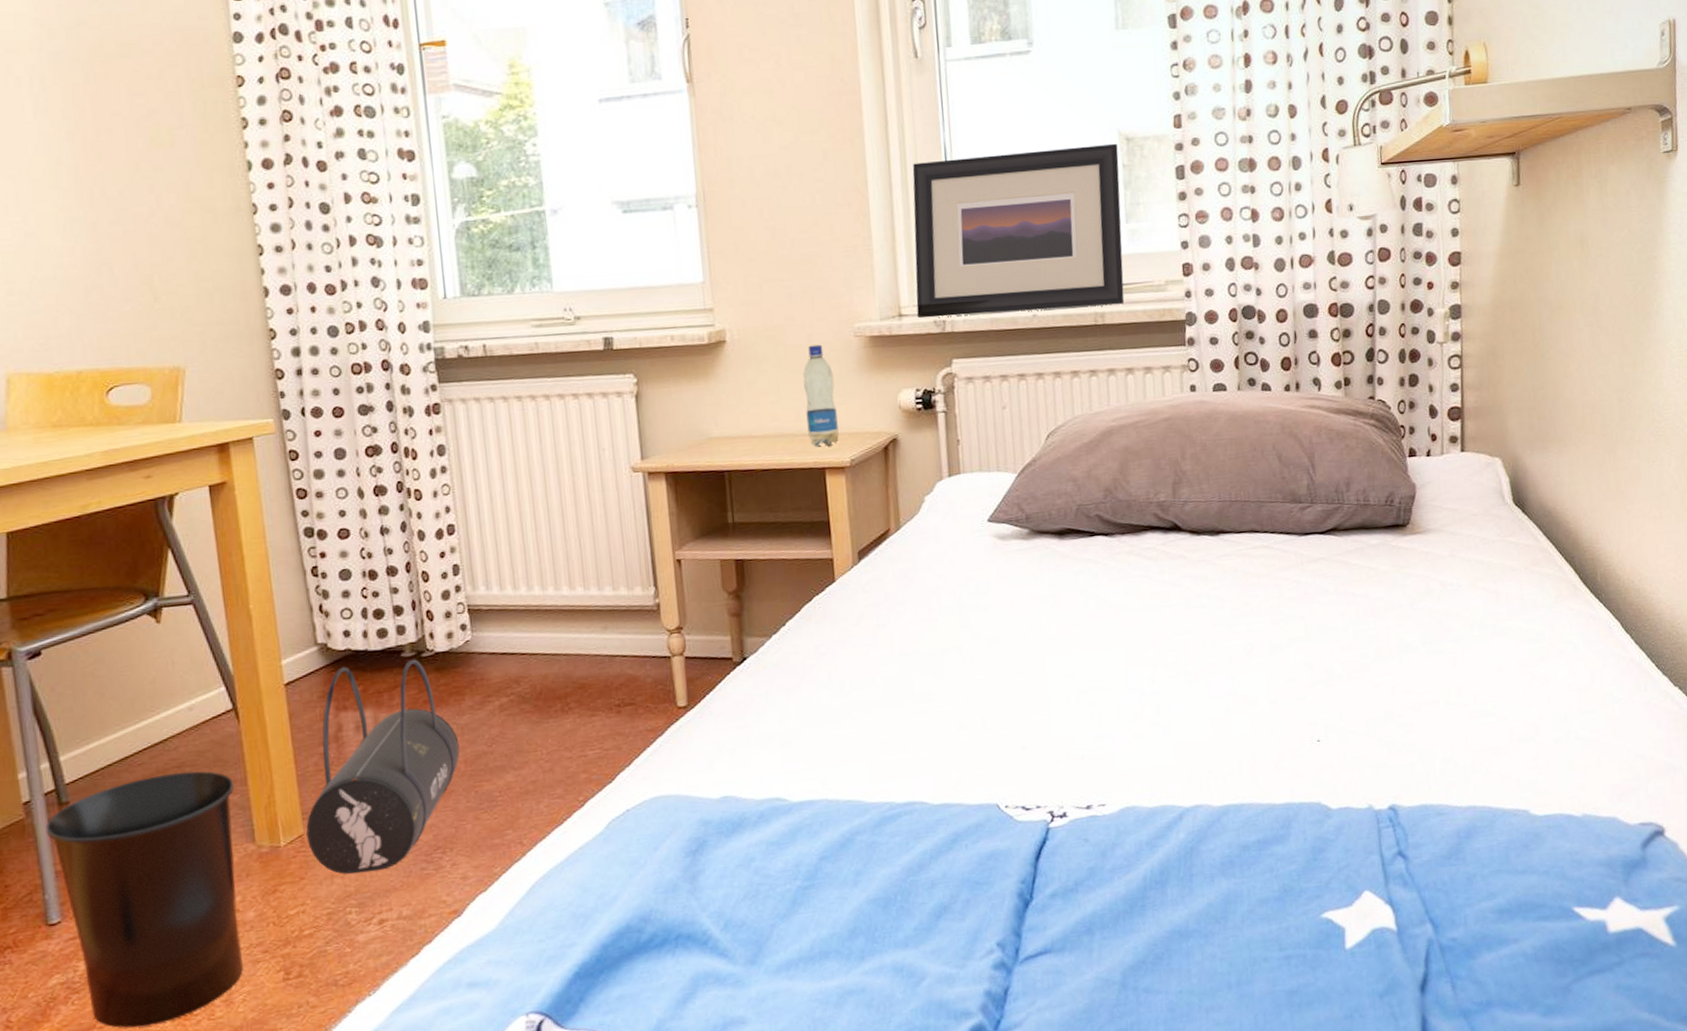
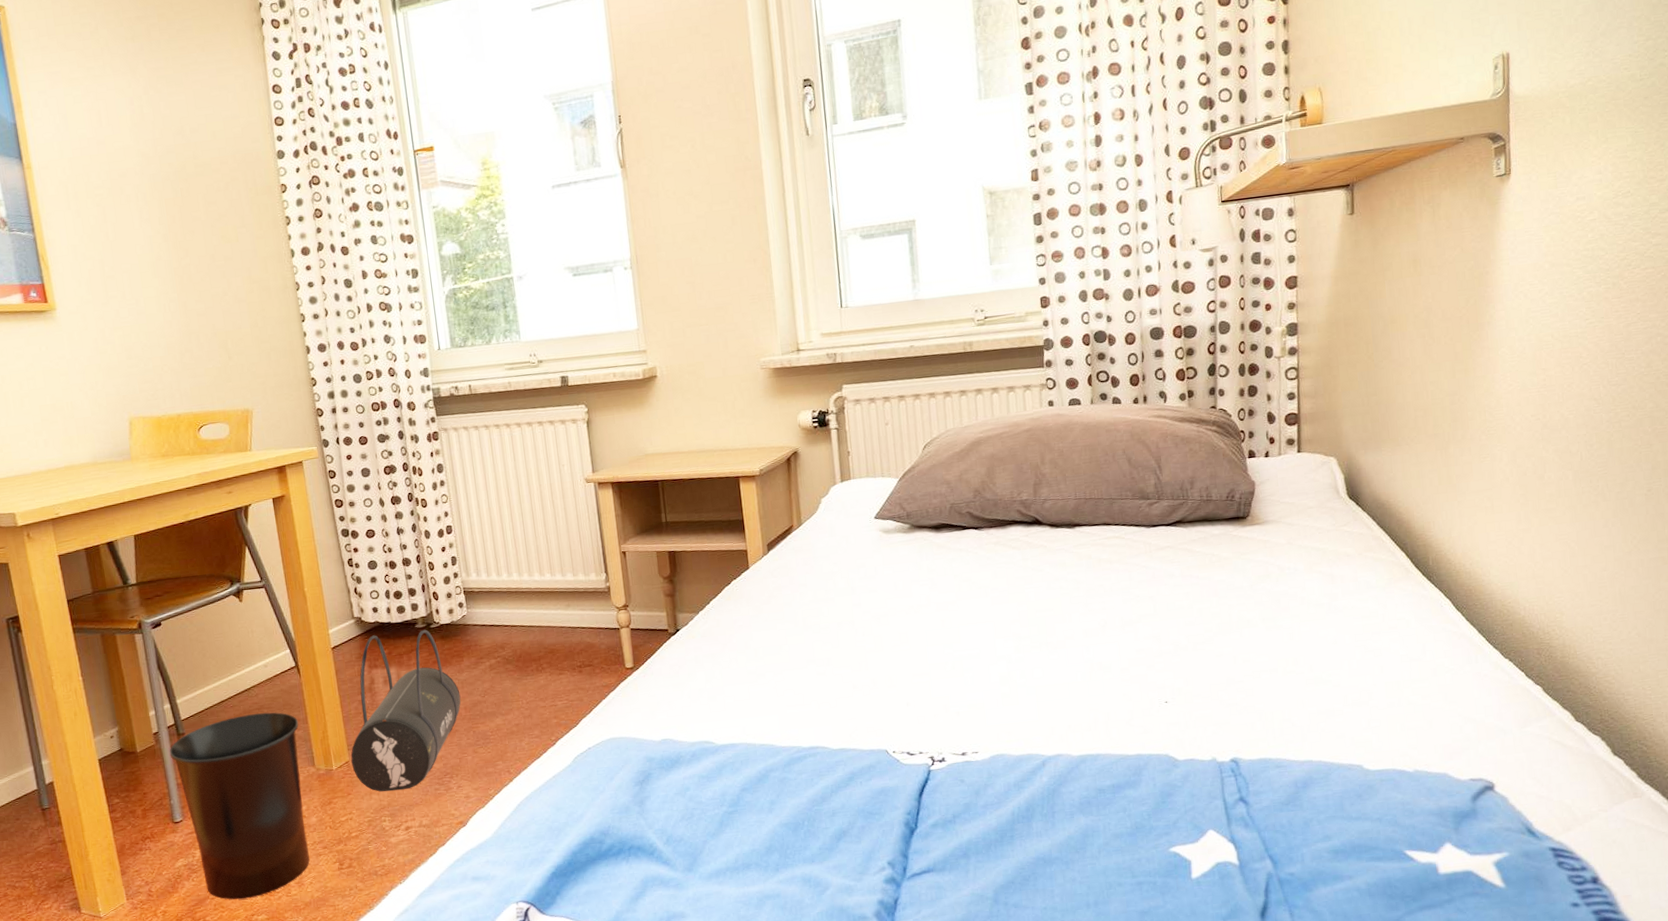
bottle: present [802,344,839,447] -> none [719,376,750,460]
picture frame: present [912,143,1125,319] -> none [806,197,990,352]

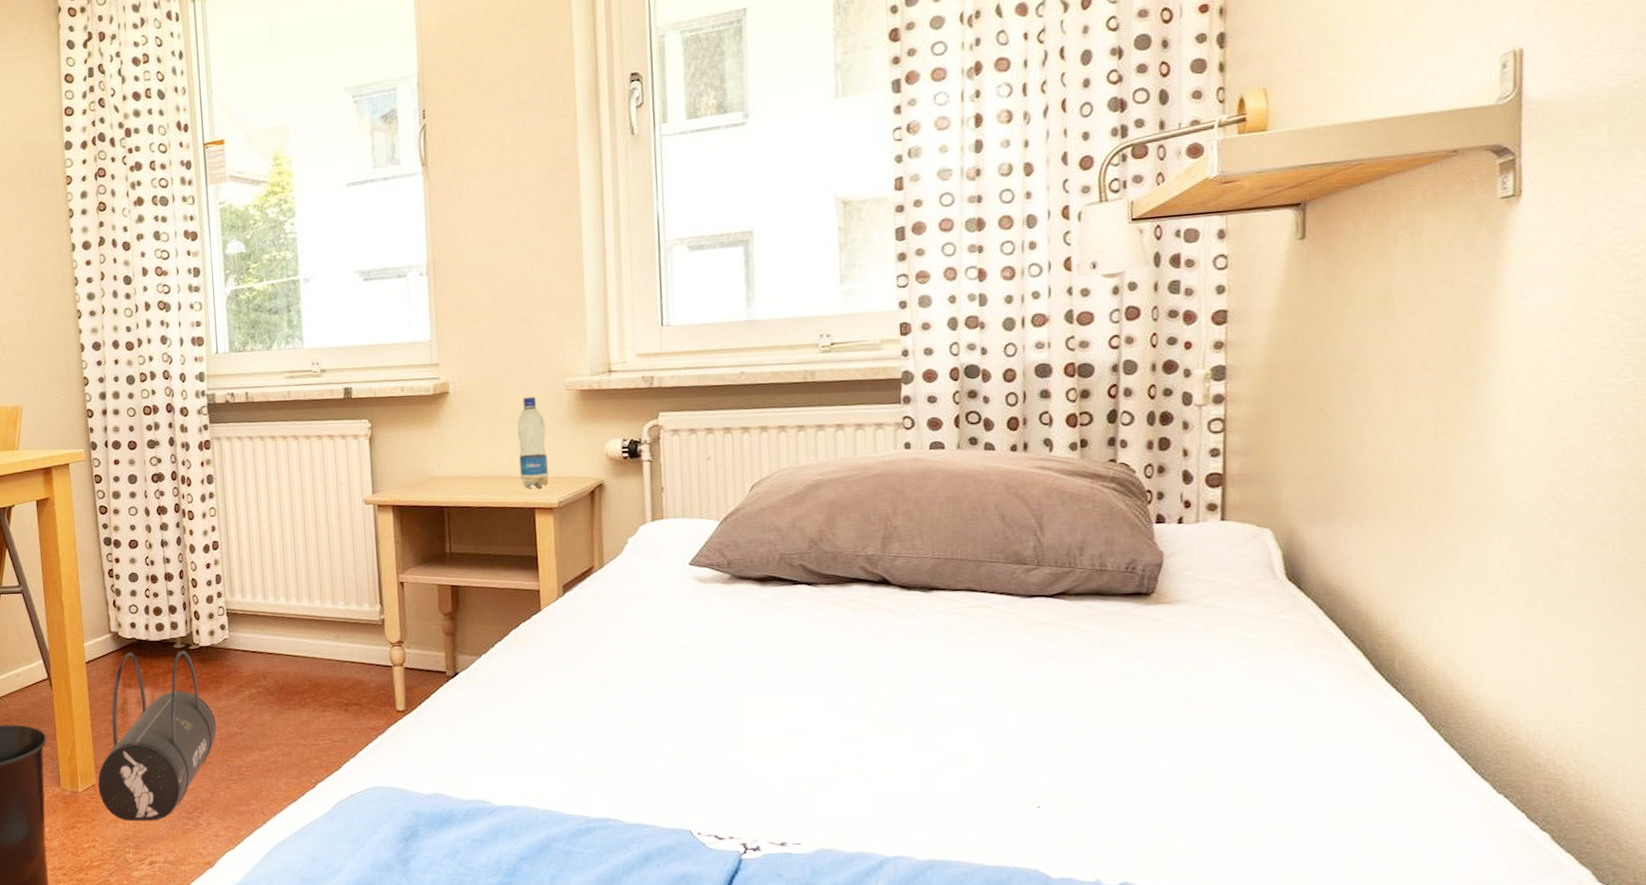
bottle: none [719,376,750,460] -> present [517,396,549,489]

